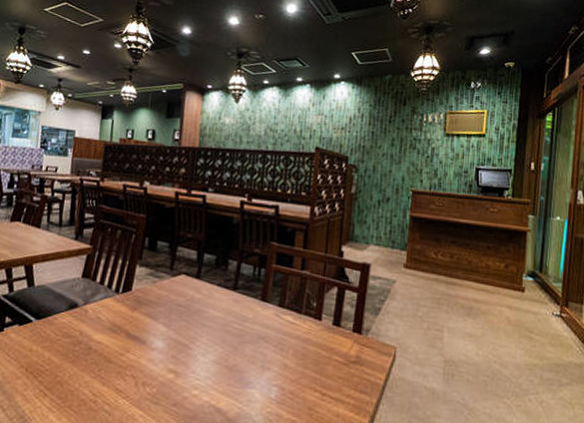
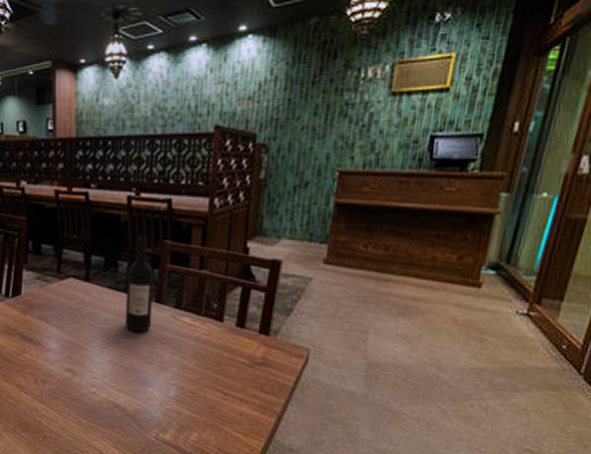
wine bottle: none [231,237,261,331] -> present [124,236,154,332]

